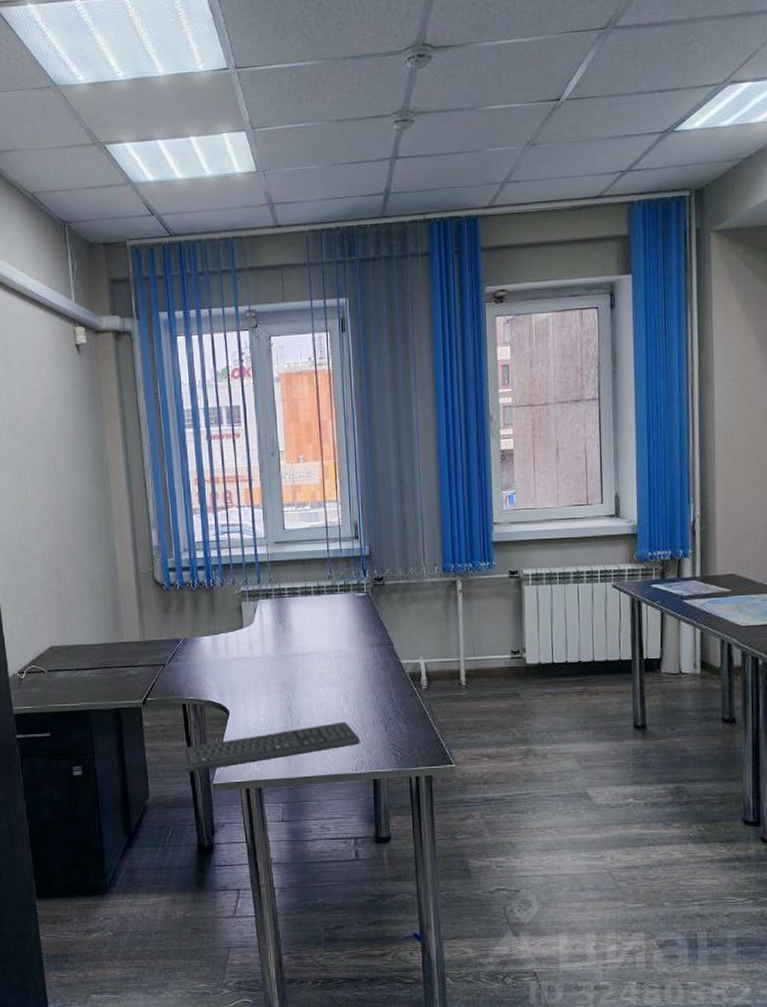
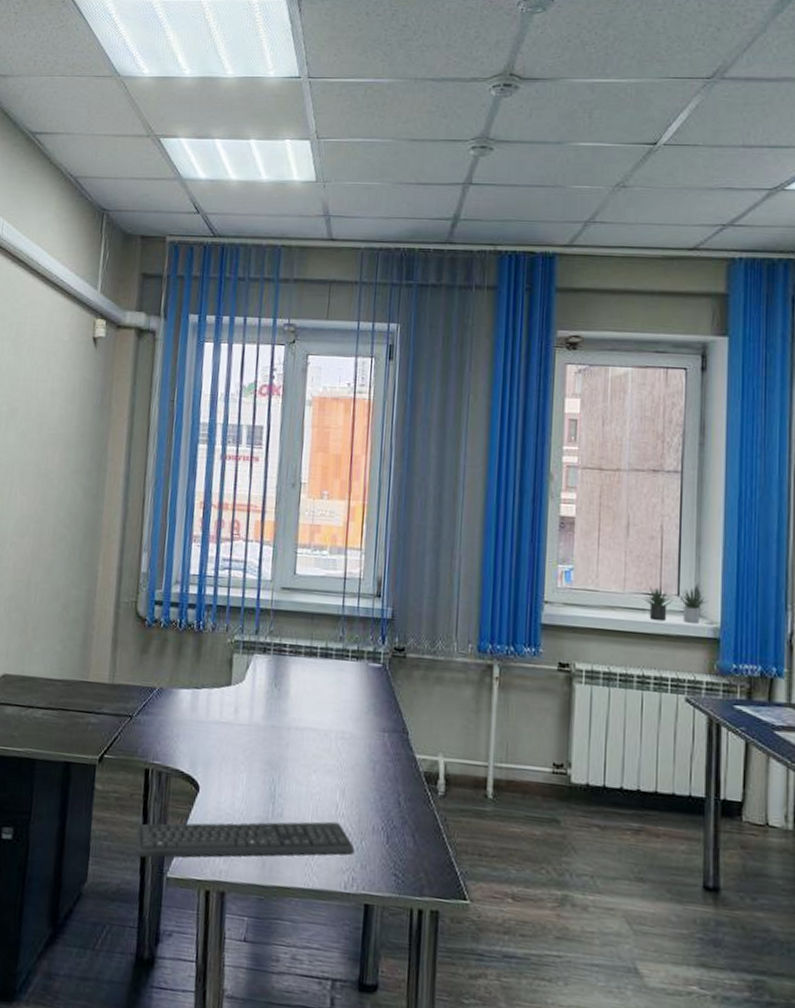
succulent plant: none [574,495,627,527] -> present [643,588,709,625]

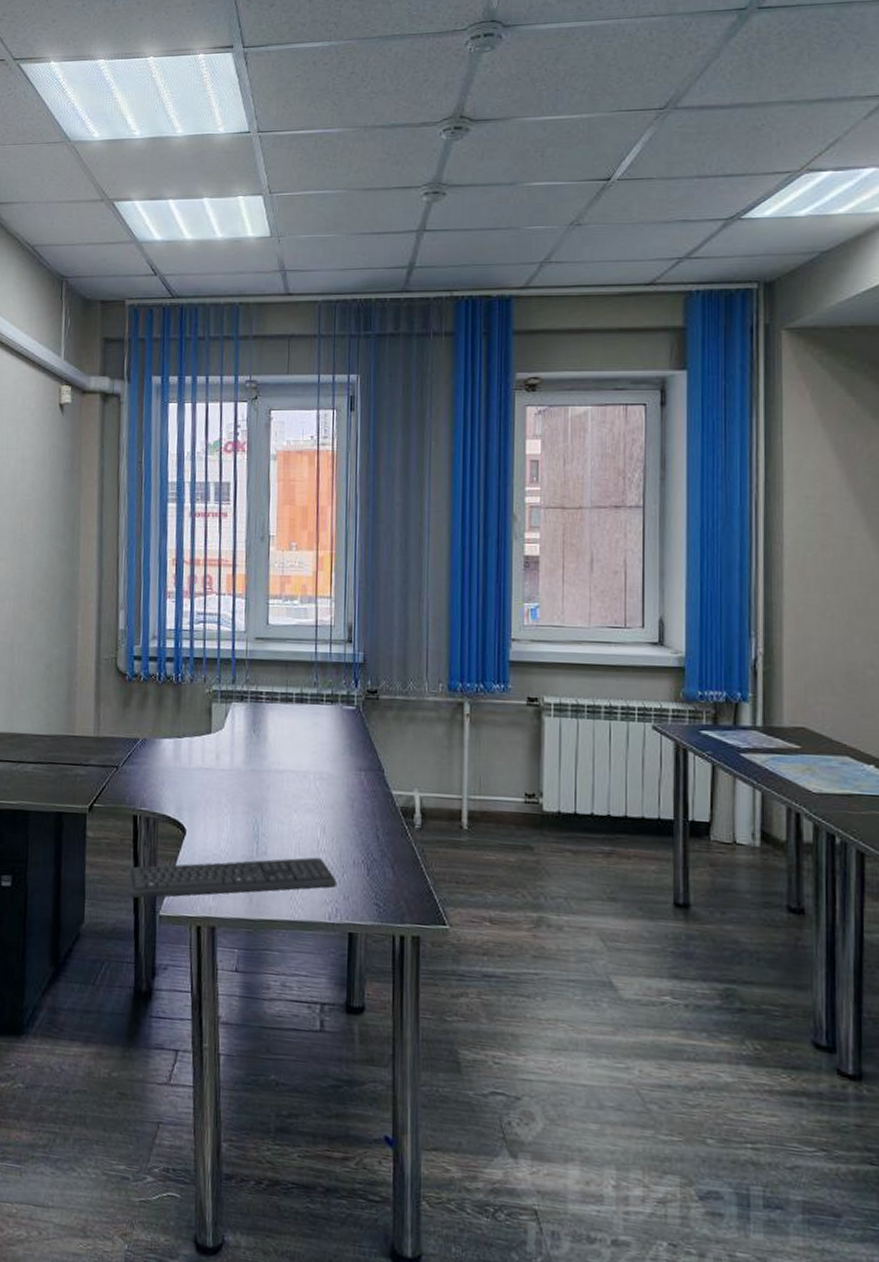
succulent plant: present [643,588,709,625] -> none [608,619,674,655]

